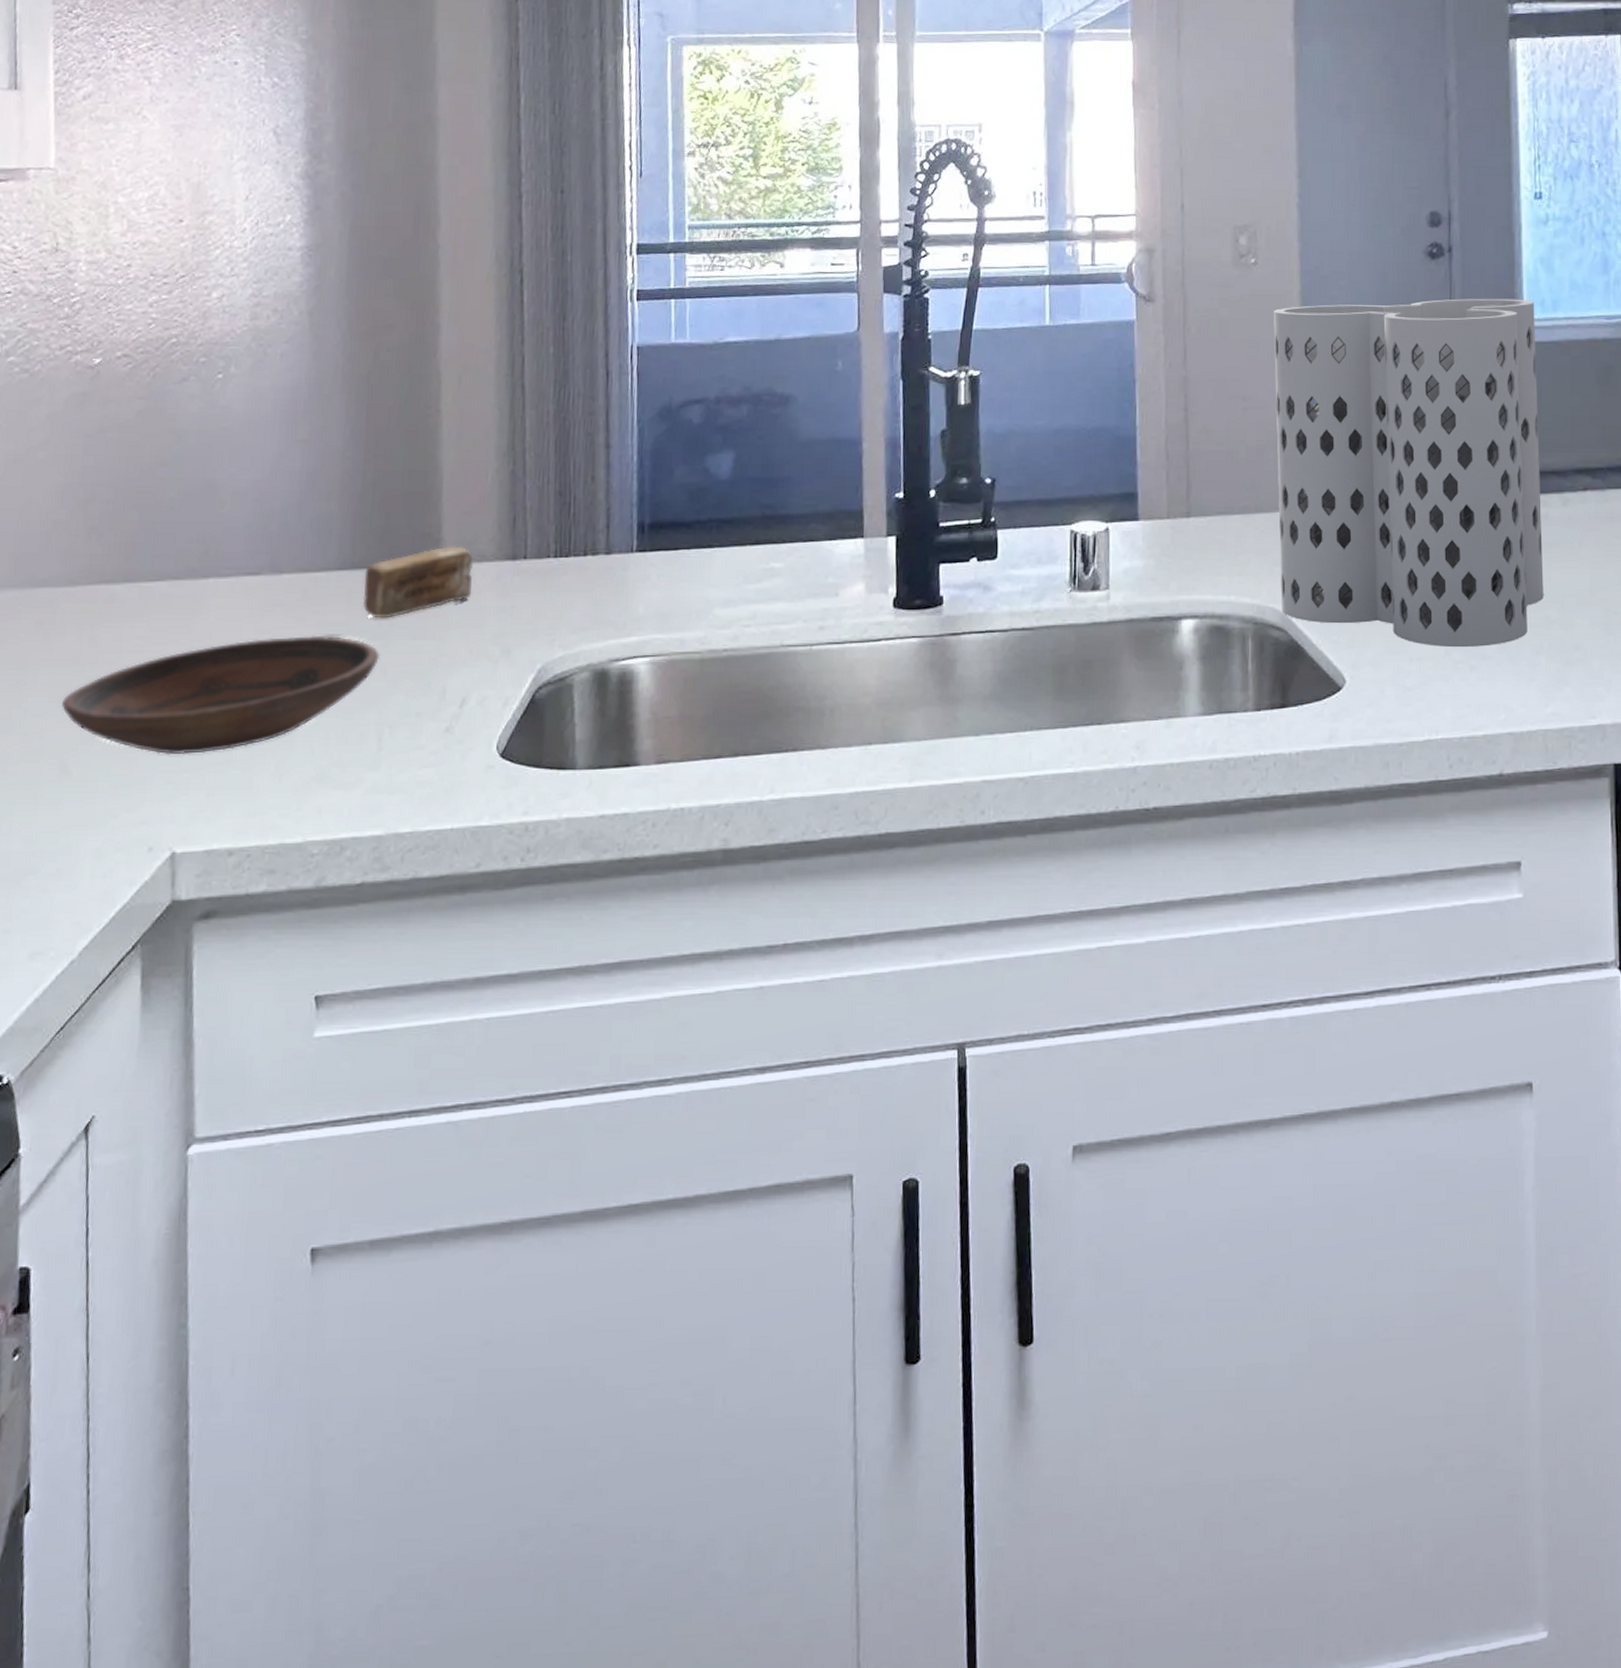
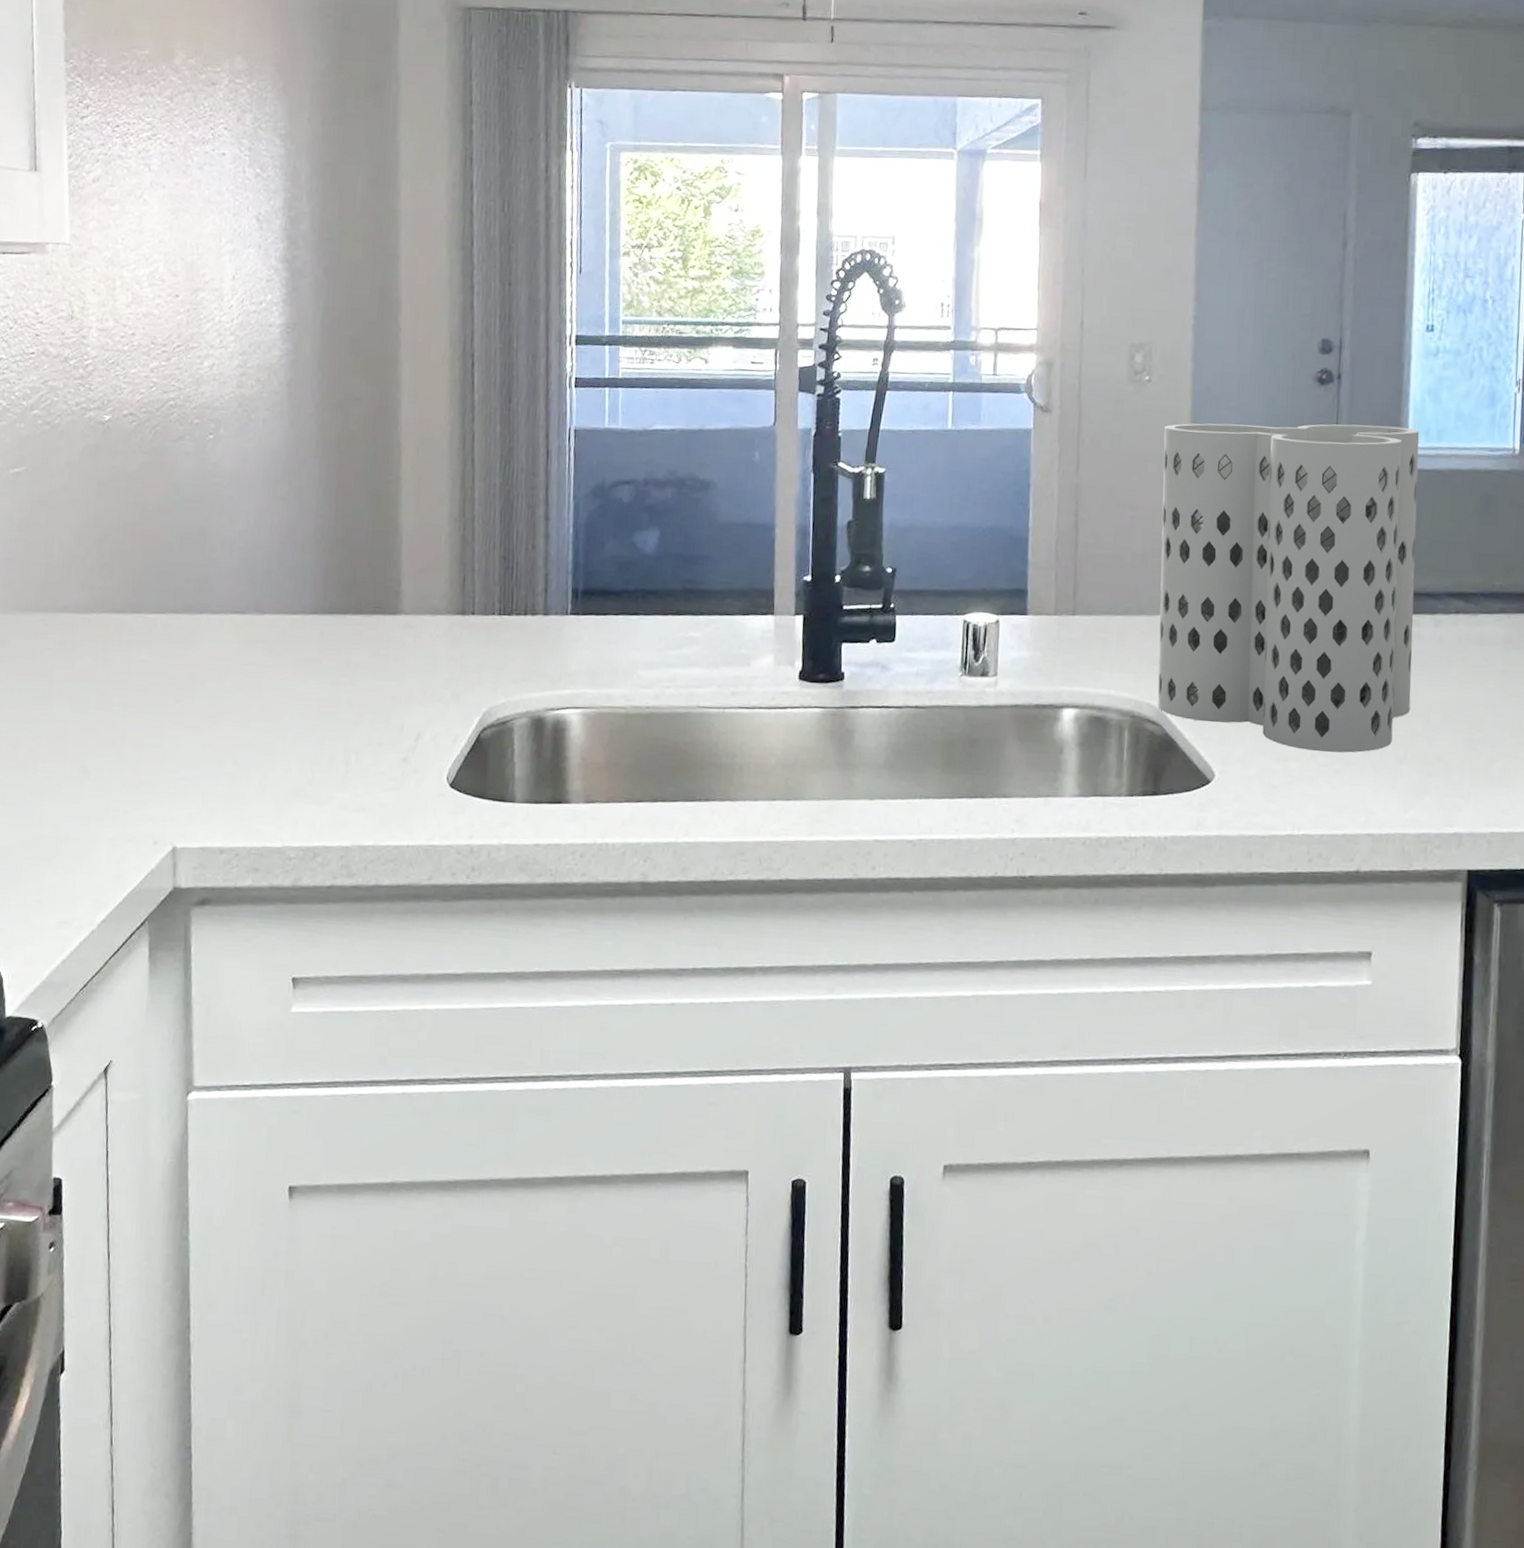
bowl: present [62,635,381,755] -> none [81,669,348,765]
soap bar: present [362,546,474,619] -> none [332,598,429,659]

